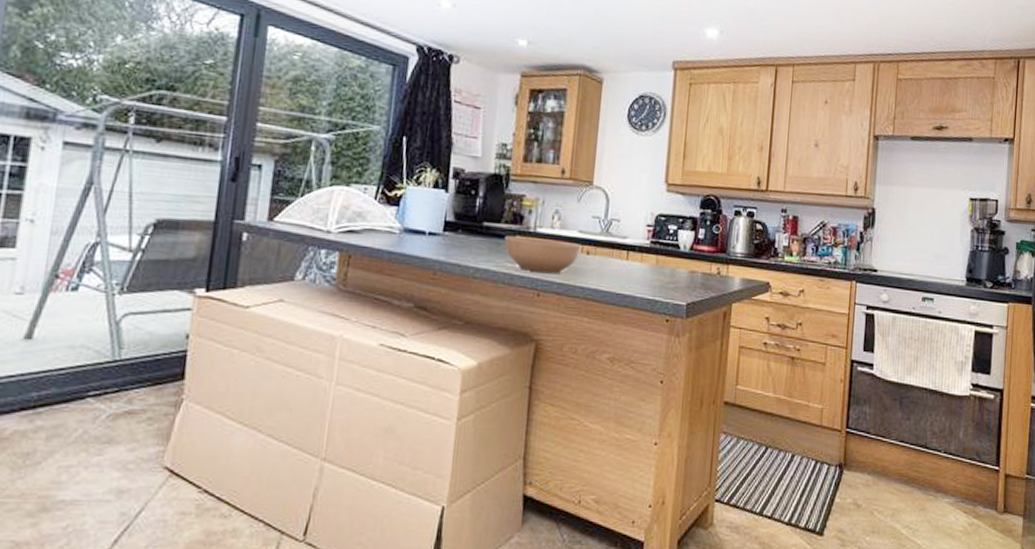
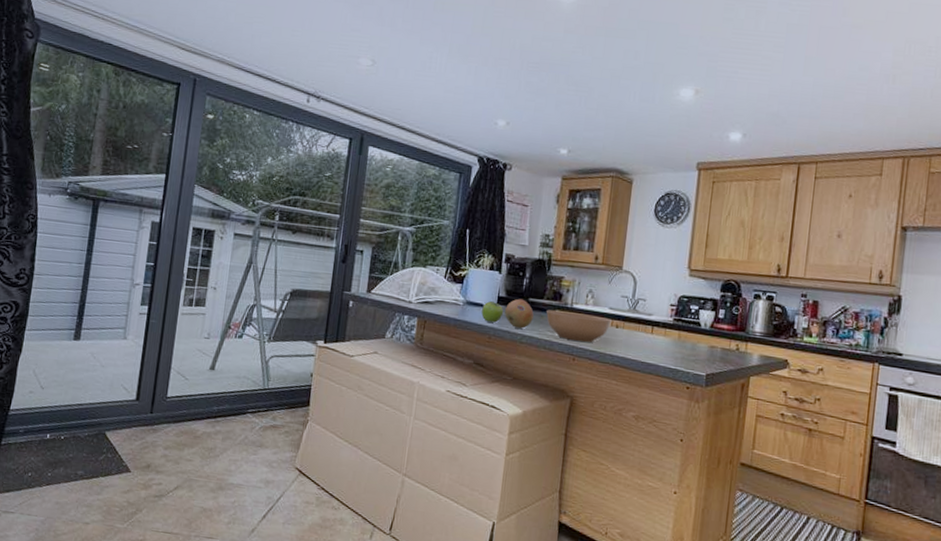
fruit: none [424,227,452,254] -> present [481,301,504,323]
fruit: none [453,223,489,260] -> present [505,298,534,329]

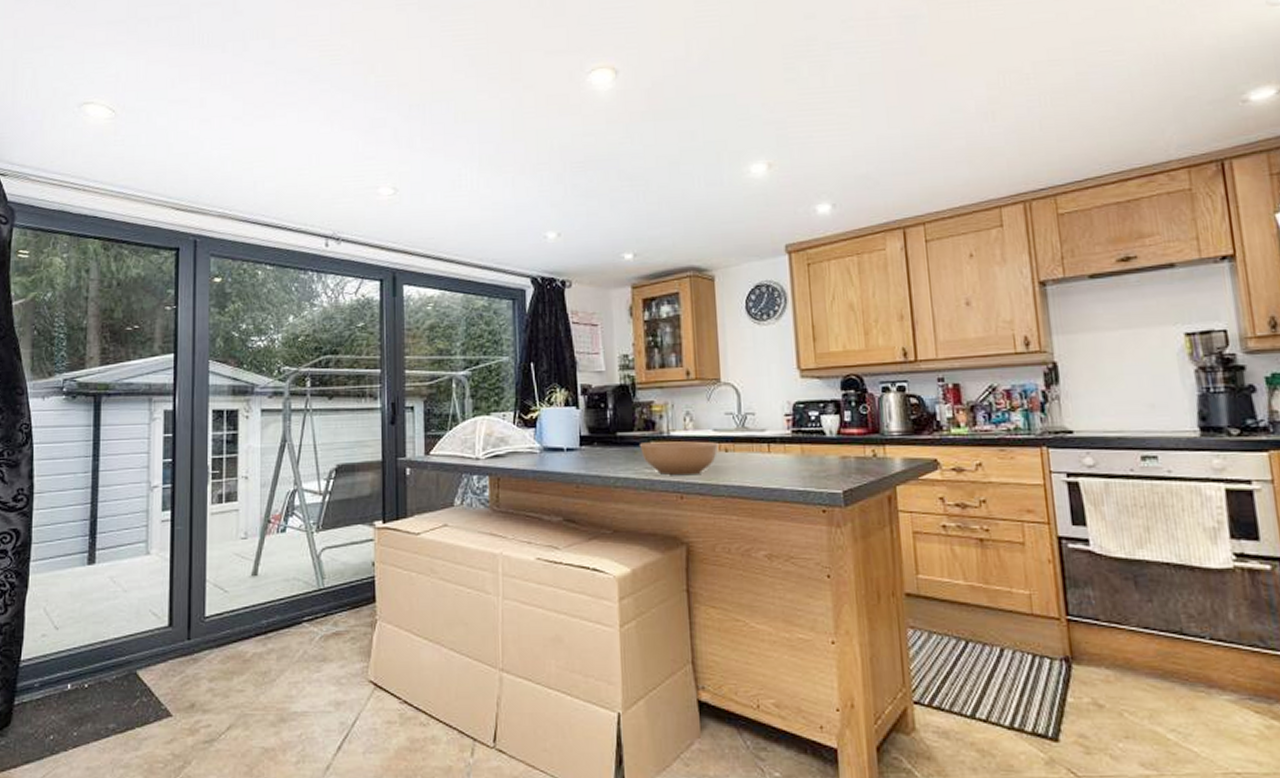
fruit: present [481,301,504,323] -> none [563,443,590,468]
fruit: present [505,298,534,329] -> none [591,434,625,470]

